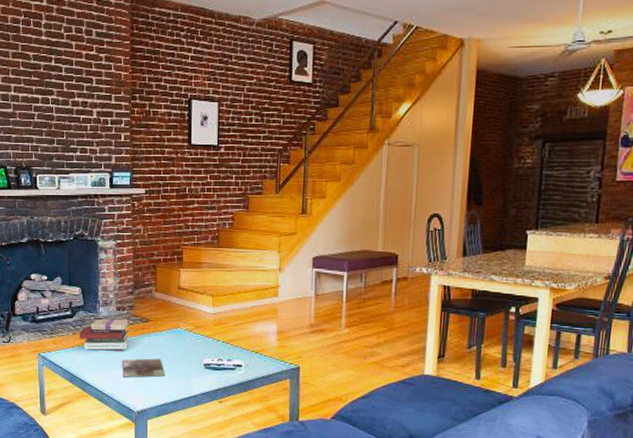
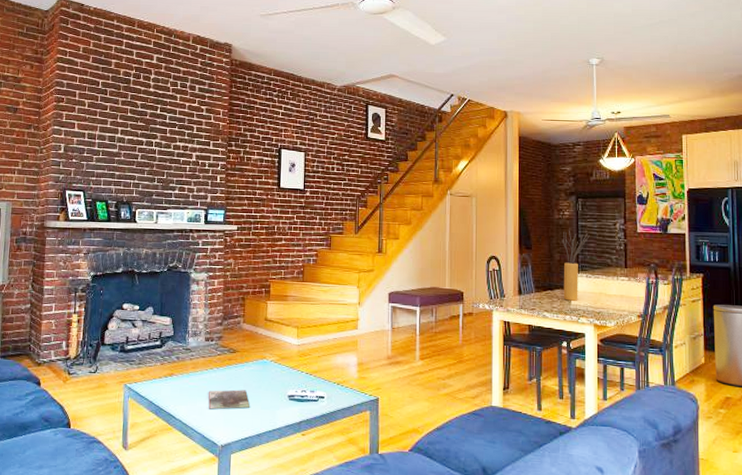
books: present [79,319,130,351] -> none [167,349,217,382]
vase: none [516,181,555,262] -> present [562,230,590,301]

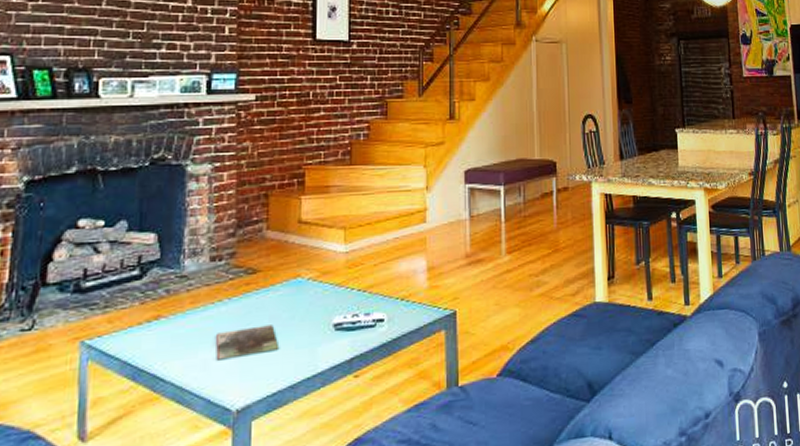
vase: present [562,230,590,301] -> none [665,78,694,162]

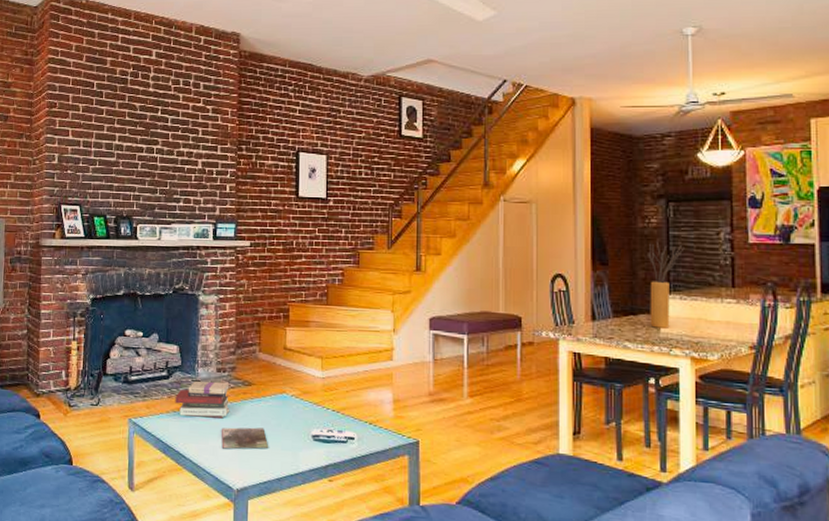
books: none [150,273,228,326] -> present [175,381,230,419]
vase: none [665,78,694,162] -> present [648,242,685,328]

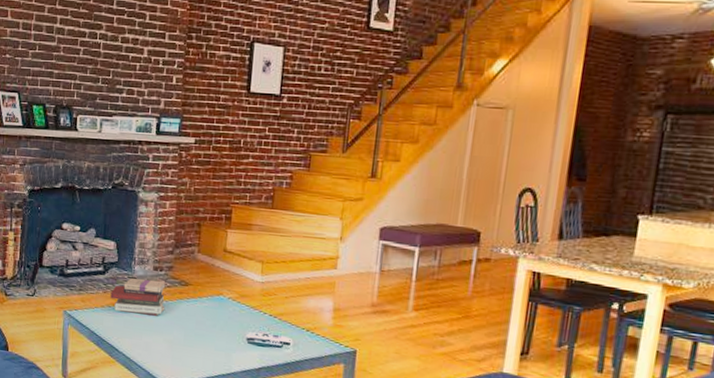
magazine: present [221,427,268,450] -> none [155,325,202,349]
vase: present [648,242,685,328] -> none [622,158,677,252]

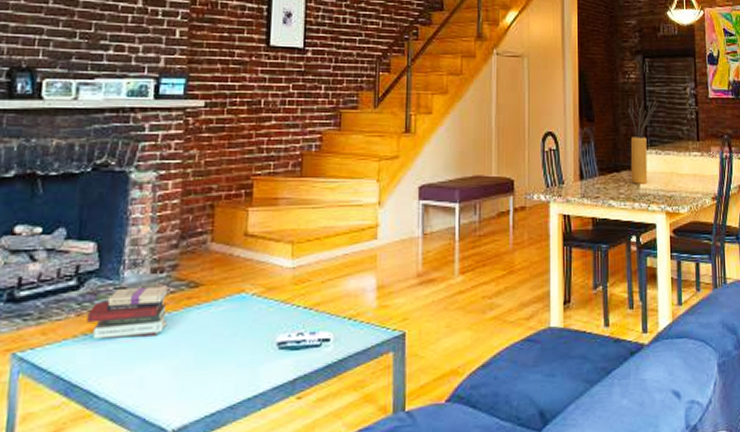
vase: none [622,158,677,252] -> present [628,97,659,184]

